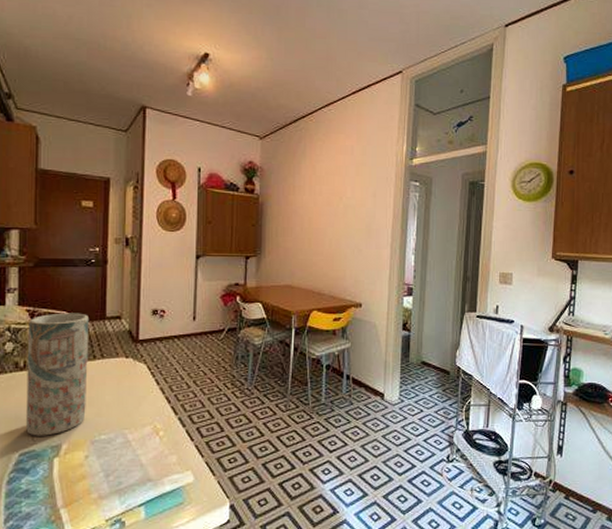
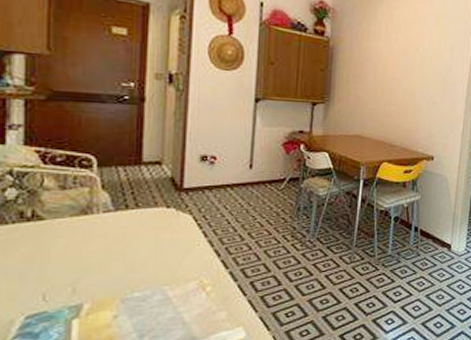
vase: present [26,313,88,436] -> none [35,155,119,296]

